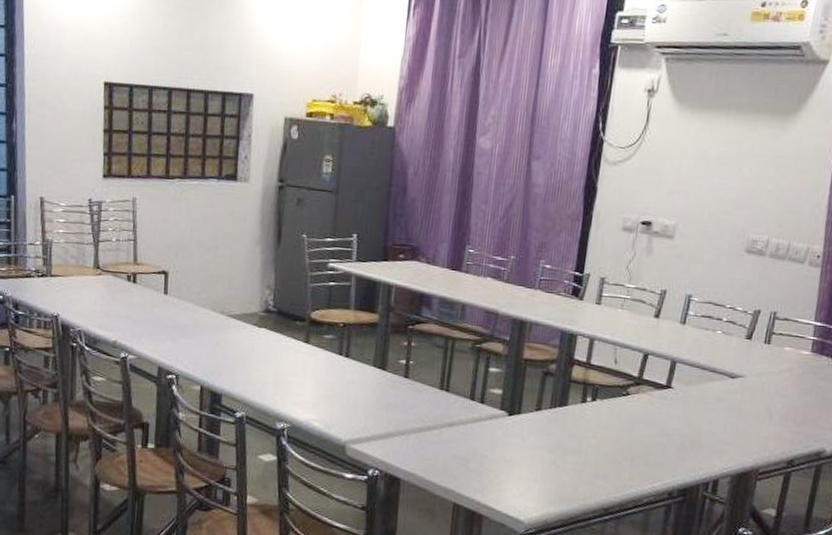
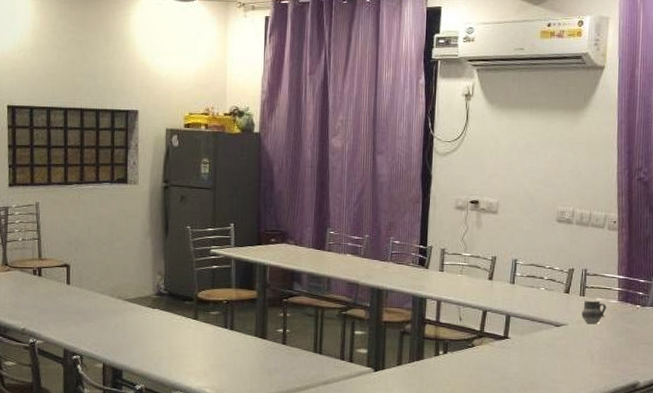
cup: none [763,349,796,379] -> present [582,300,606,325]

